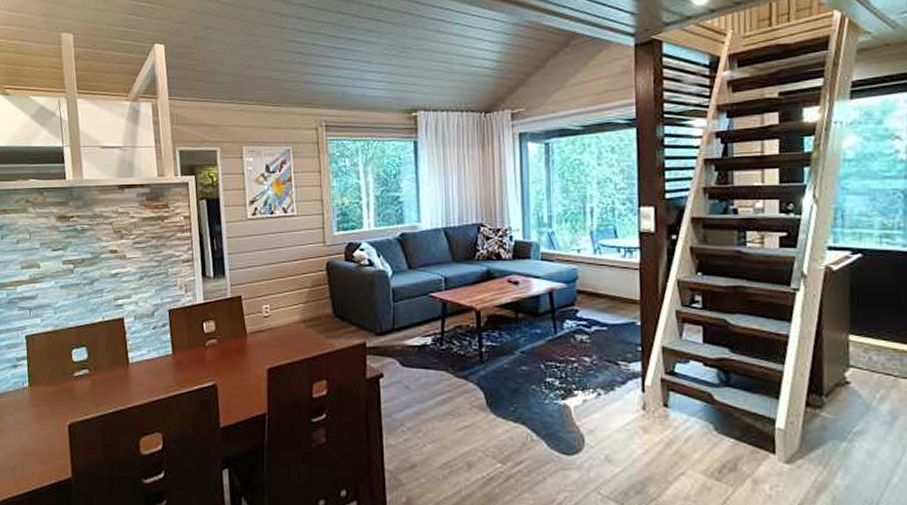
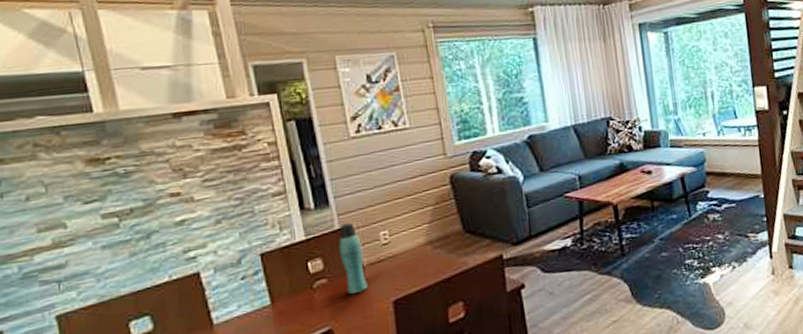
bottle: none [229,294,248,356] -> present [338,223,368,294]

